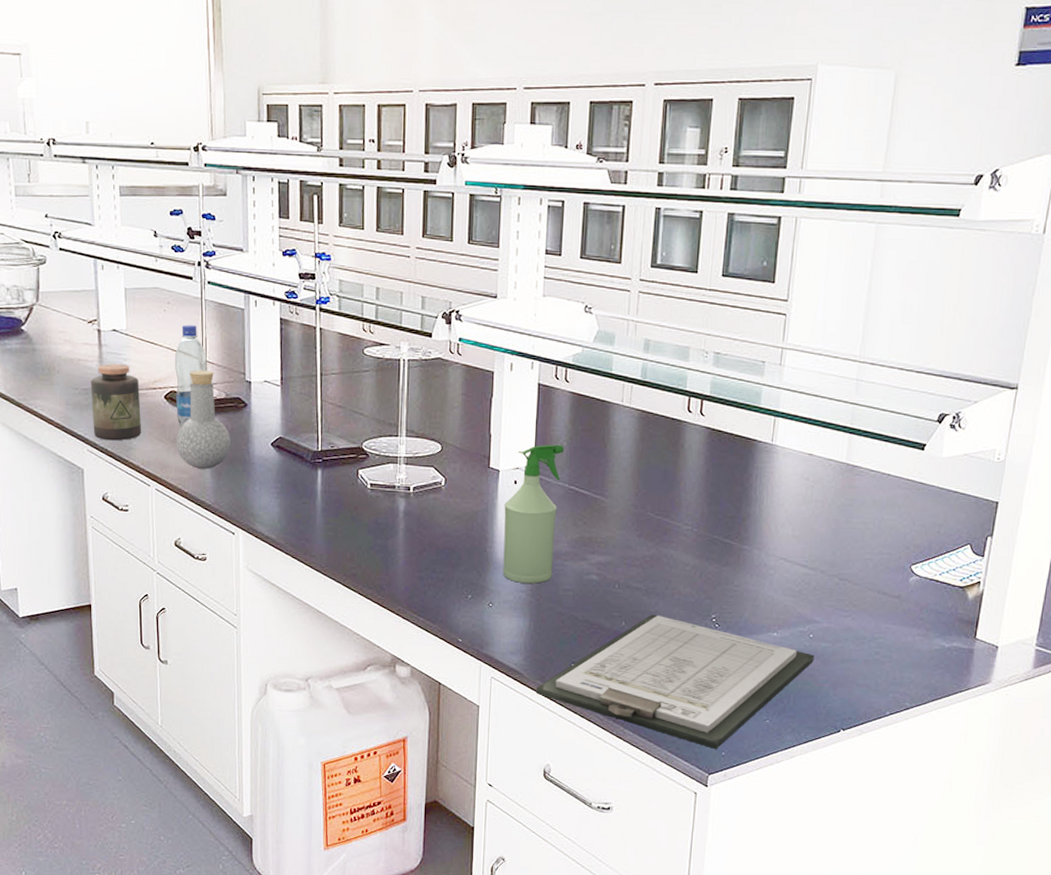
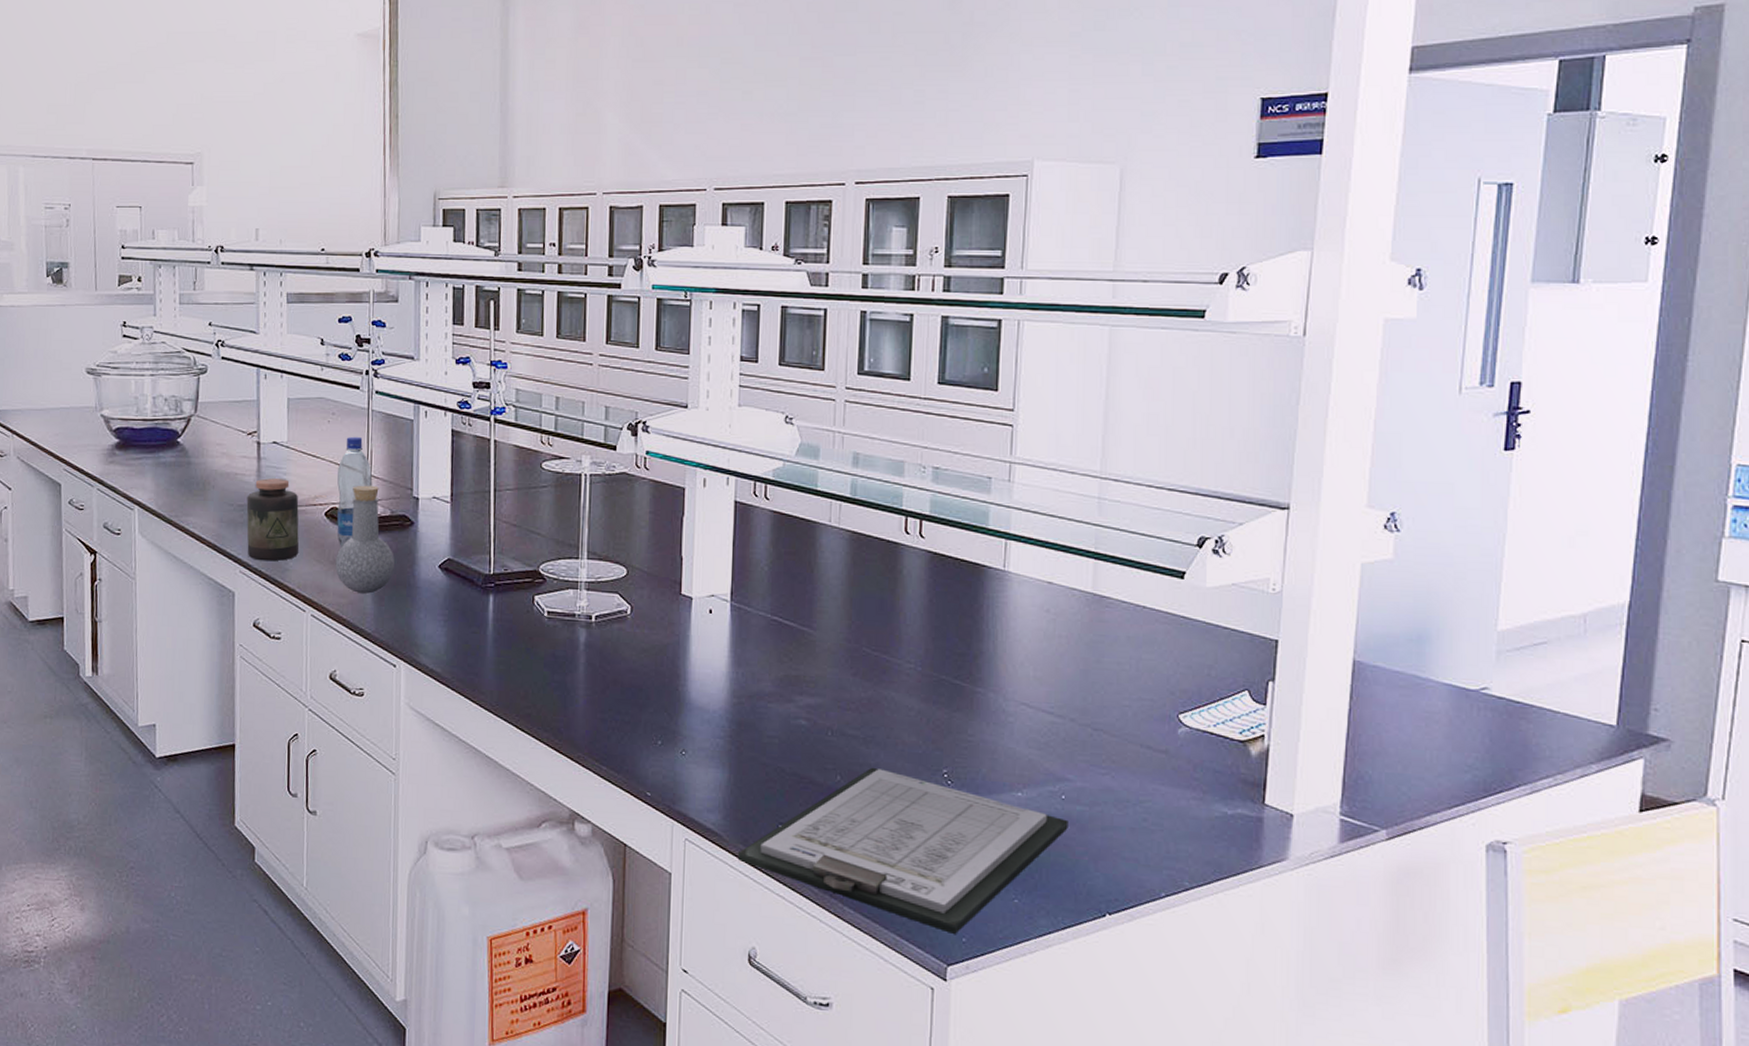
spray bottle: present [502,444,564,584] -> none [697,569,765,729]

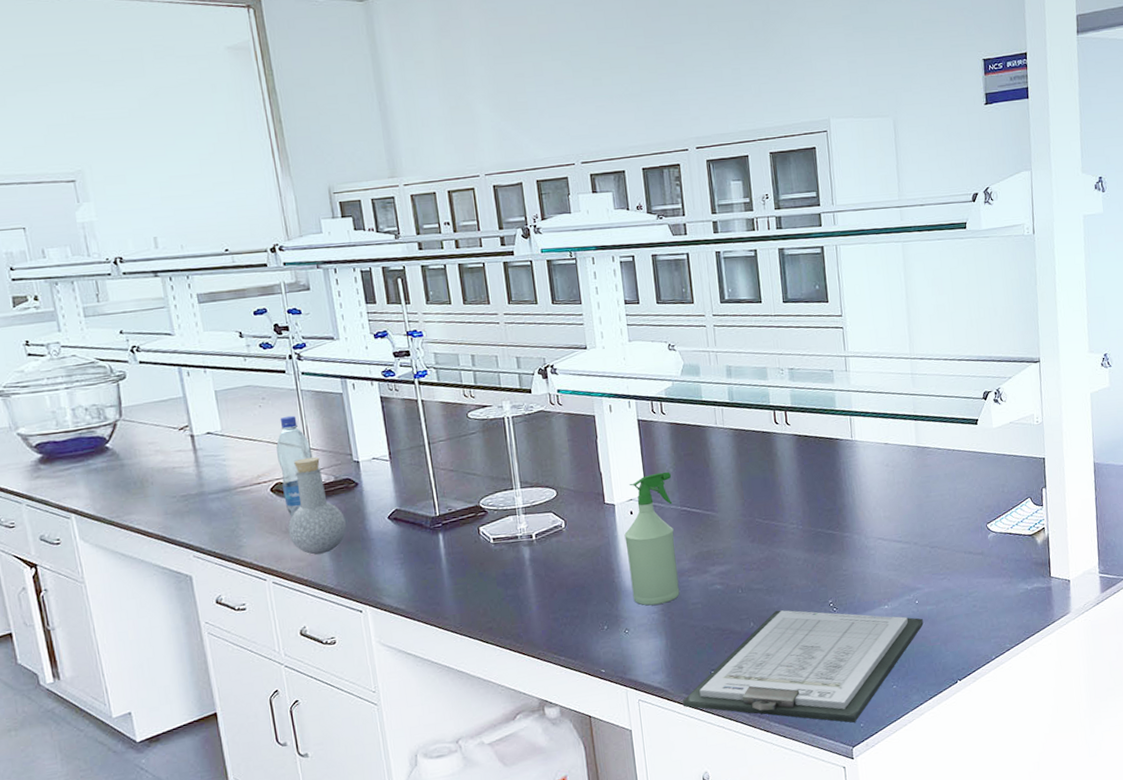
jar: present [246,478,299,561] -> none [189,464,251,543]
spray bottle: none [697,569,765,729] -> present [624,471,680,606]

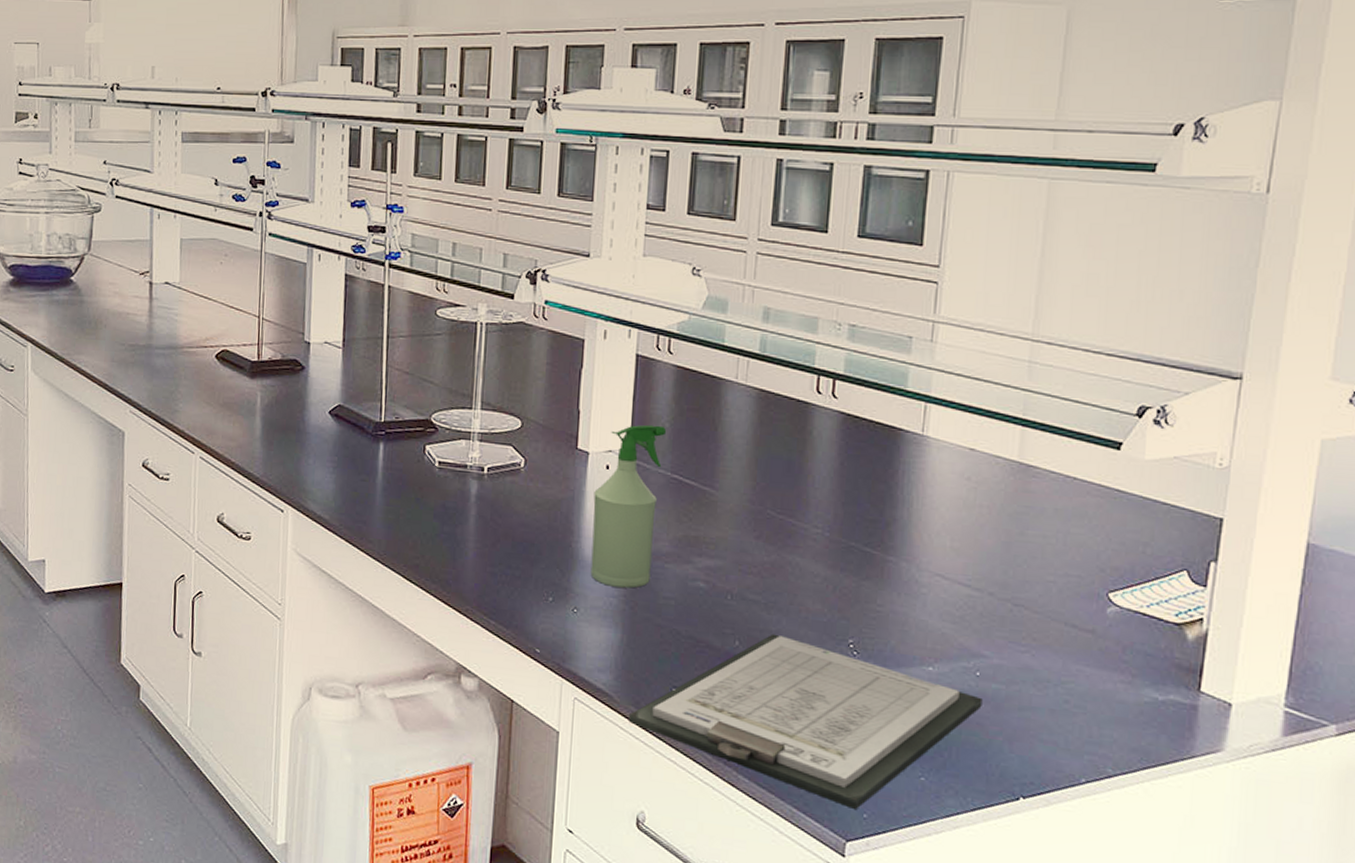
bottle: present [276,415,312,518] -> none [227,278,264,392]
flask: present [288,456,347,555] -> none [224,328,285,438]

